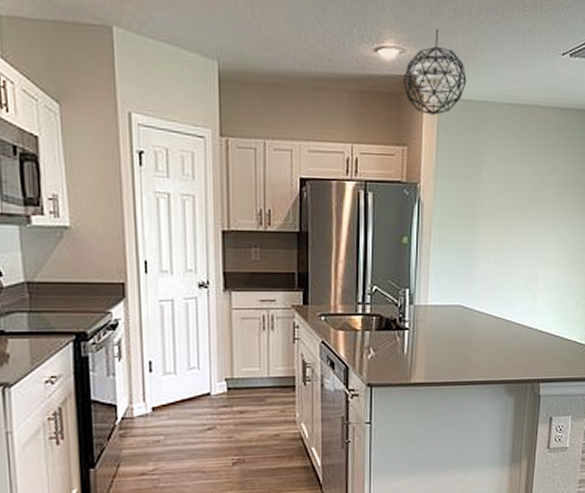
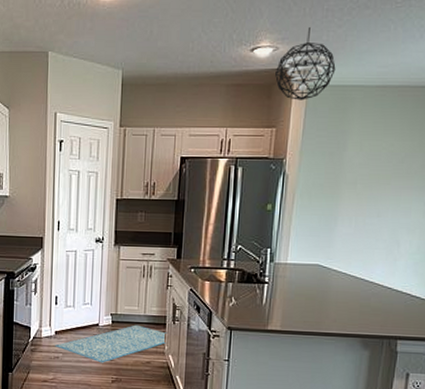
rug: none [153,390,298,442] -> present [55,325,167,363]

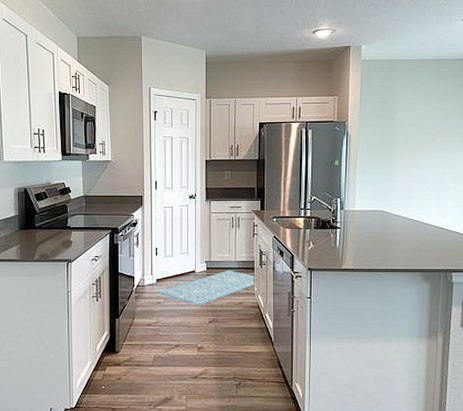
pendant light: present [275,27,336,100] -> none [334,13,383,73]

